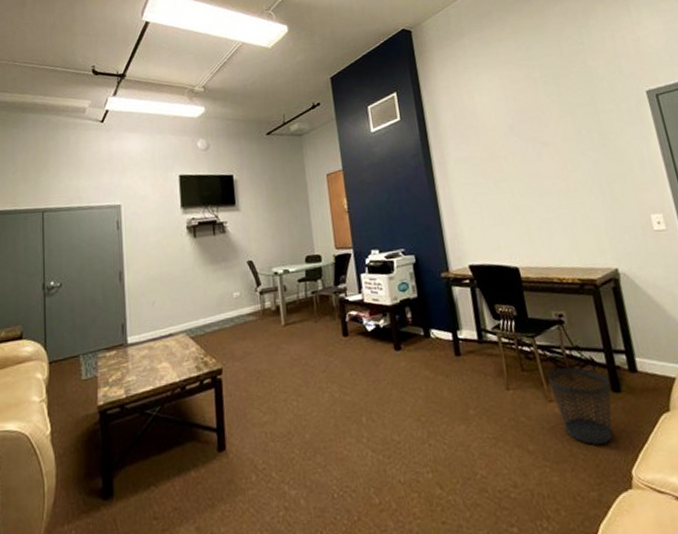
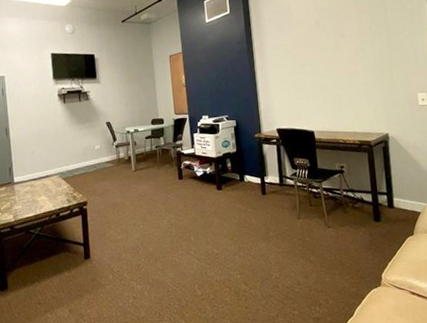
wastebasket: present [547,367,612,445] -> none [328,204,373,257]

